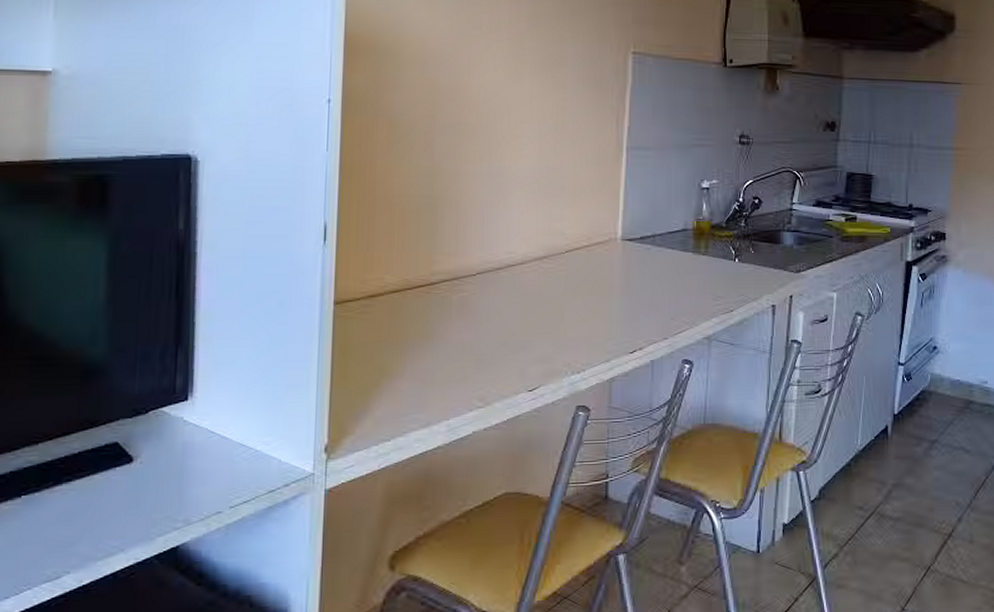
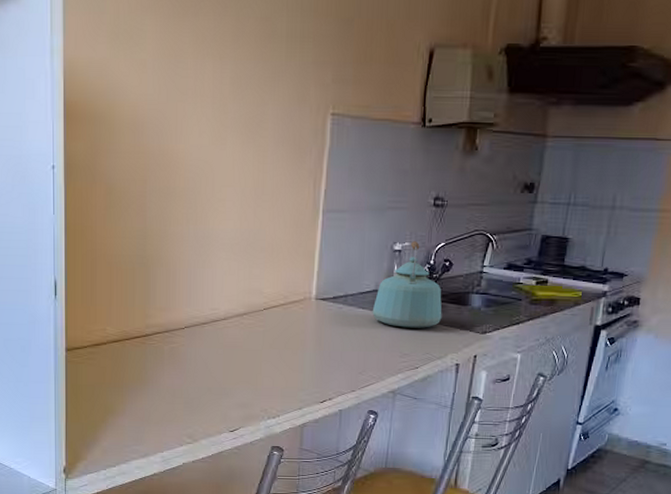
kettle: none [682,179,755,268] -> present [372,241,442,328]

